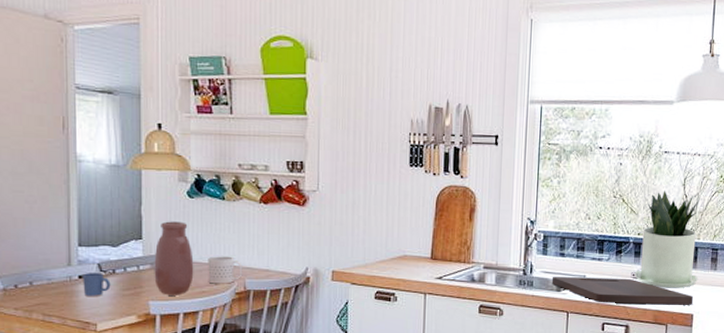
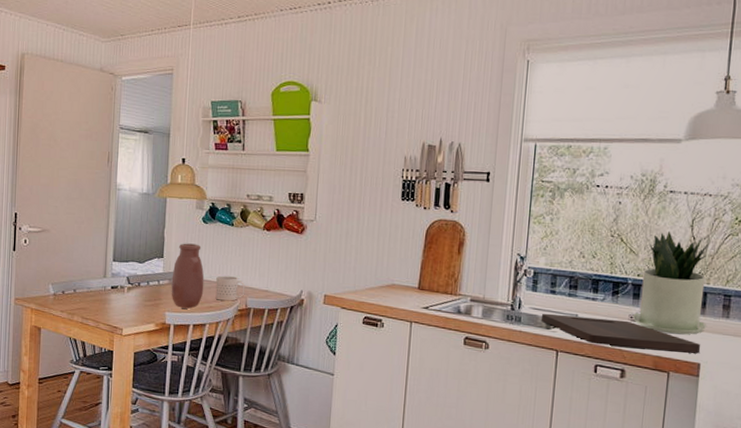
mug: present [82,273,111,297] -> none [114,284,136,306]

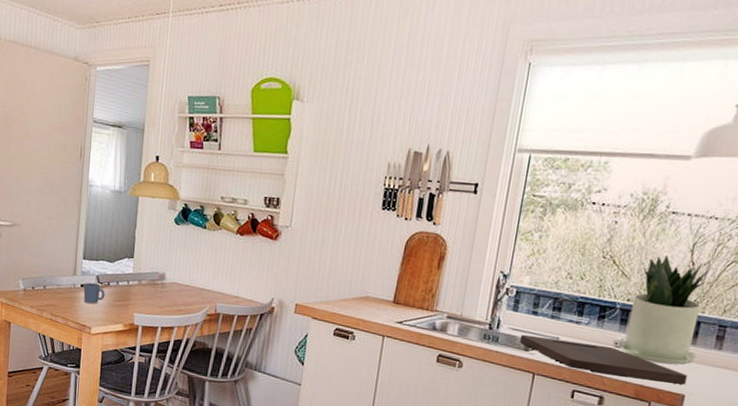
mug: none [114,284,136,306] -> present [83,282,105,305]
vase: present [171,243,205,309] -> none [140,244,175,311]
mug: present [215,275,246,301] -> none [184,279,216,306]

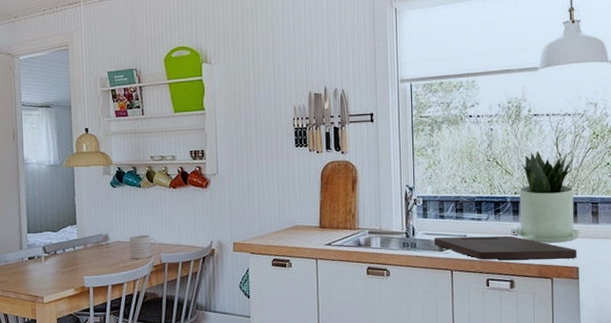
mug: present [83,282,105,305] -> none [31,254,53,275]
mug: none [184,279,216,306] -> present [129,235,158,259]

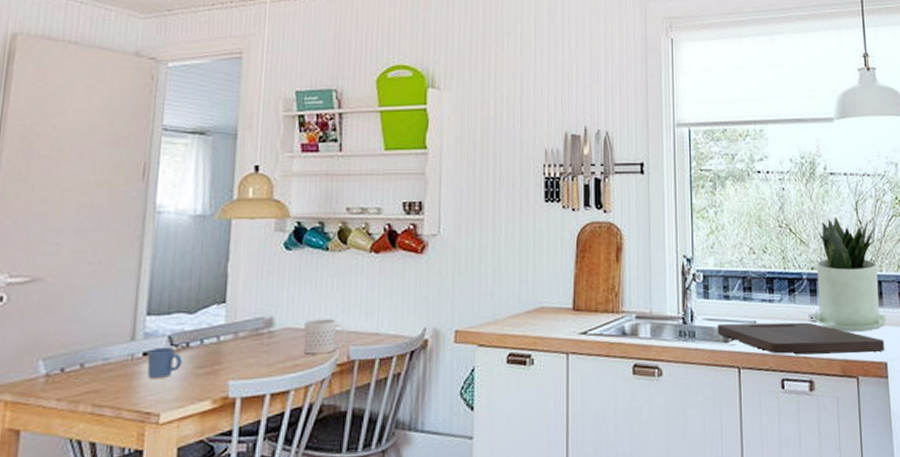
mug: none [31,254,53,275] -> present [147,348,182,380]

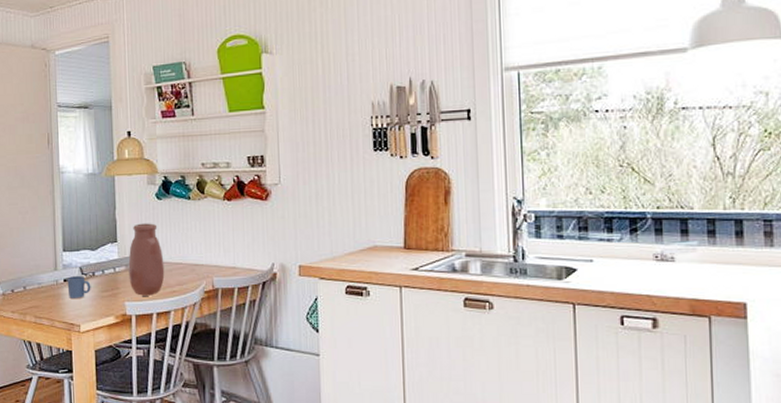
vase: none [237,279,288,372] -> present [128,223,165,296]
mug: present [303,319,347,355] -> none [177,255,211,283]
cutting board: present [717,322,885,355] -> none [549,261,745,293]
planter: present [812,217,887,332] -> none [657,154,749,271]

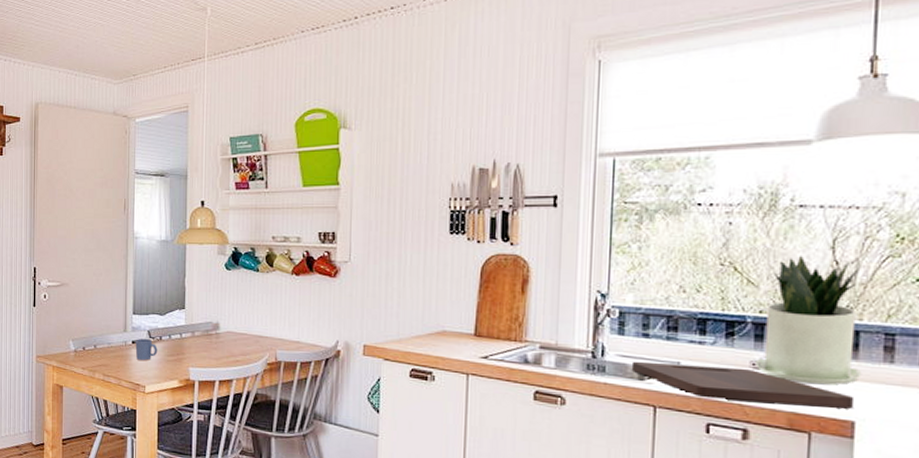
vase: present [128,223,165,296] -> none [194,292,229,364]
cutting board: none [549,261,745,293] -> present [631,361,855,409]
planter: none [657,154,749,271] -> present [755,256,862,385]

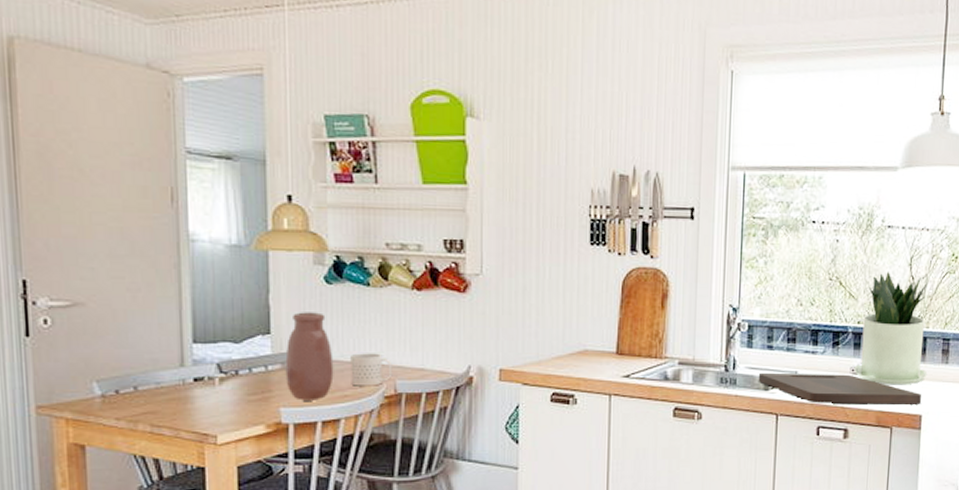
mug: present [135,339,158,362] -> none [198,375,233,404]
vase: none [194,292,229,364] -> present [285,312,334,401]
mug: none [242,326,274,354] -> present [350,353,393,386]

